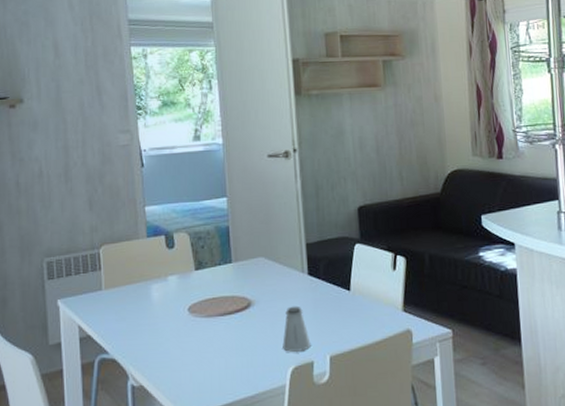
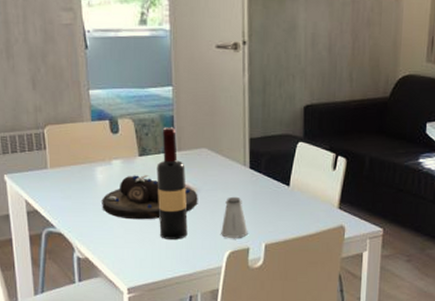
decorative bowl: none [157,289,257,339] -> present [102,175,198,220]
wine bottle: none [213,238,248,358] -> present [157,127,188,239]

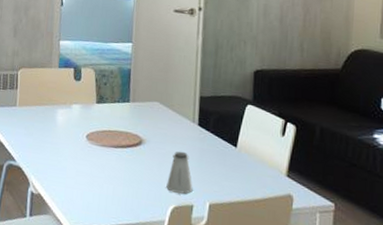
decorative bowl: present [102,175,198,220] -> none [58,120,147,165]
wine bottle: present [157,127,188,239] -> none [108,79,138,187]

